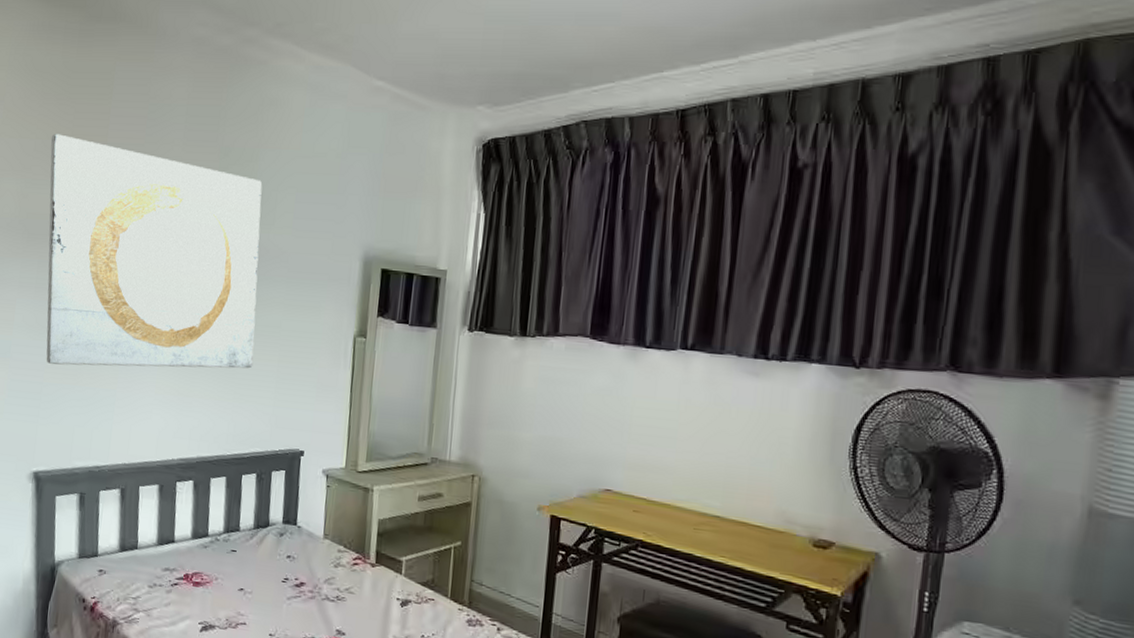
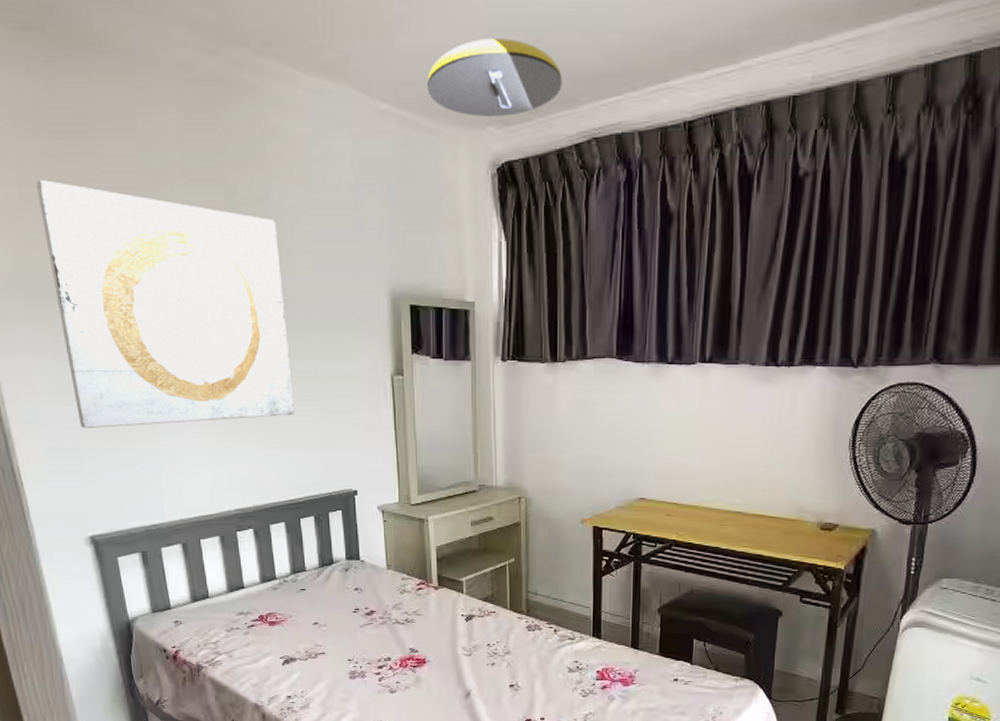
ceiling light: none [422,28,556,97] -> present [426,38,562,117]

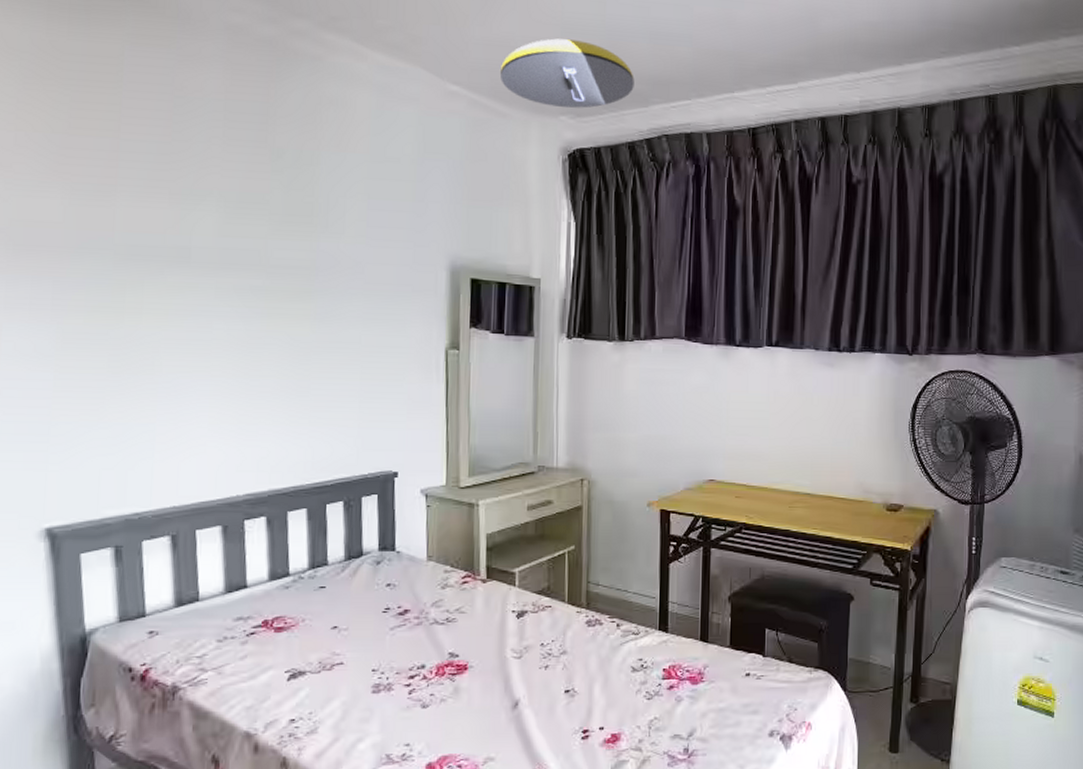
wall art: present [35,180,295,429] -> none [38,126,331,400]

